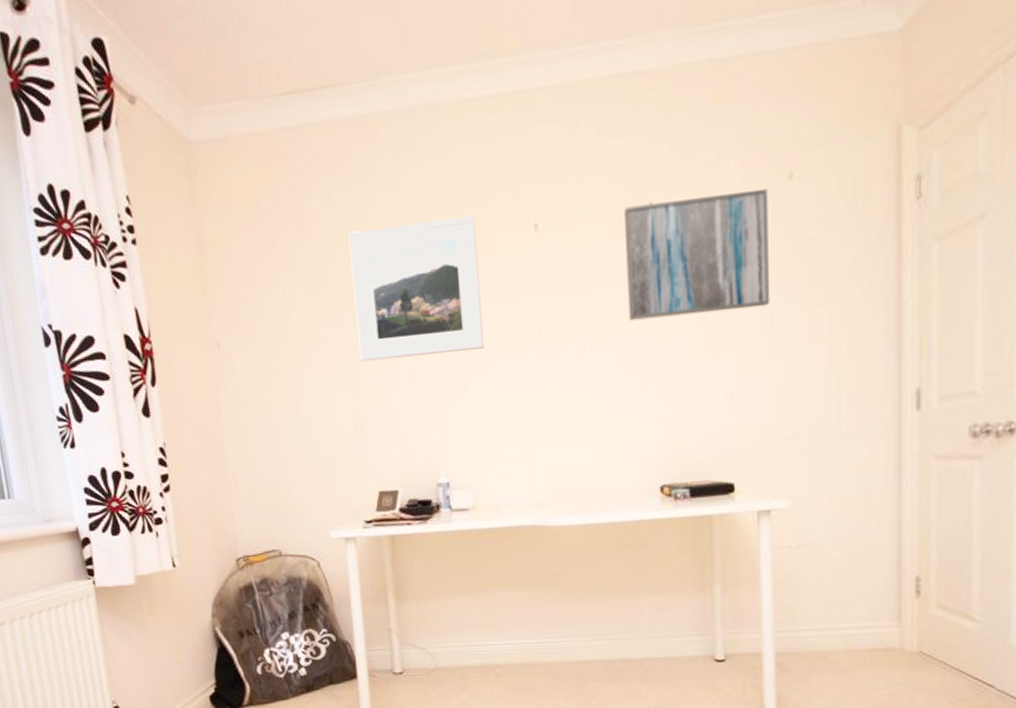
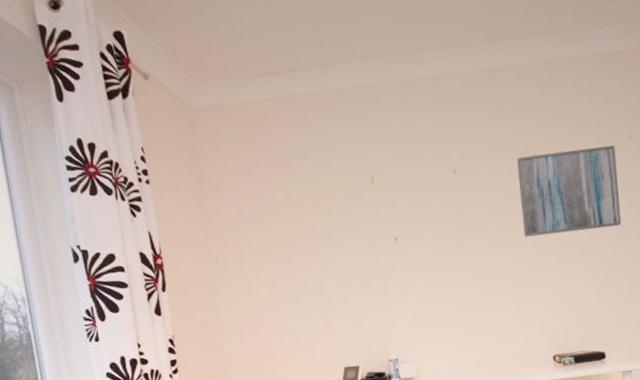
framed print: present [348,216,485,362] -> none [316,163,421,270]

